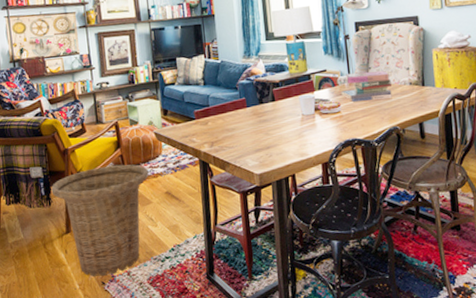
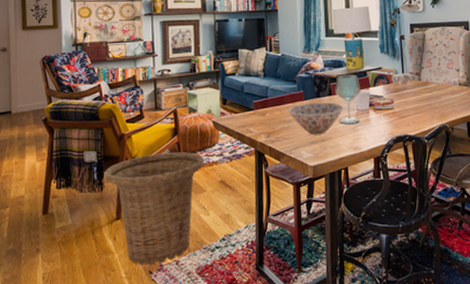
bowl: none [230,108,288,143] -> present [288,102,343,135]
wine glass: none [278,78,306,131] -> present [335,74,362,125]
books: present [341,71,393,102] -> none [395,71,443,99]

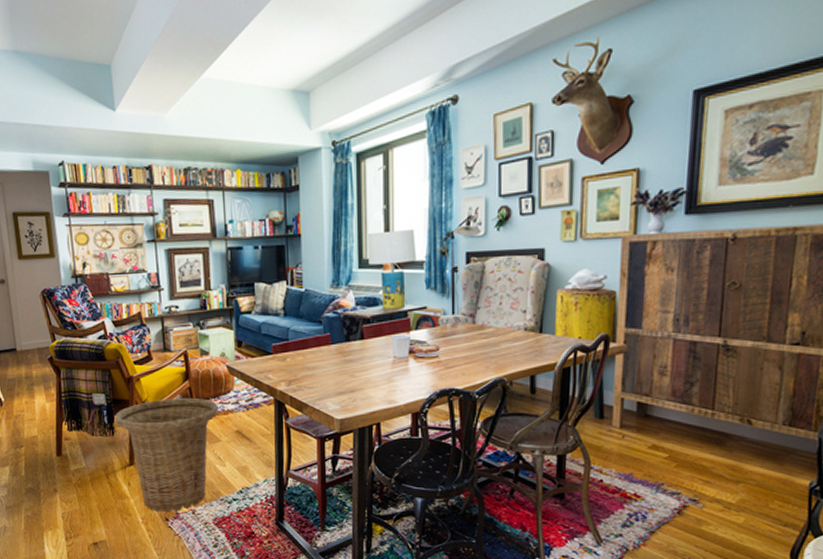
bowl: present [288,102,343,135] -> none [312,347,377,385]
wine glass: present [335,74,362,125] -> none [368,314,400,374]

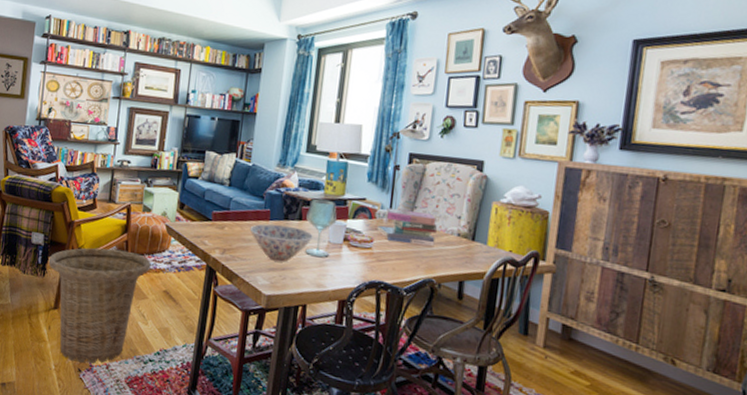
bowl: none [312,347,377,385] -> present [249,224,313,262]
wine glass: none [368,314,400,374] -> present [305,198,338,258]
books: none [442,311,504,347] -> present [377,207,438,247]

